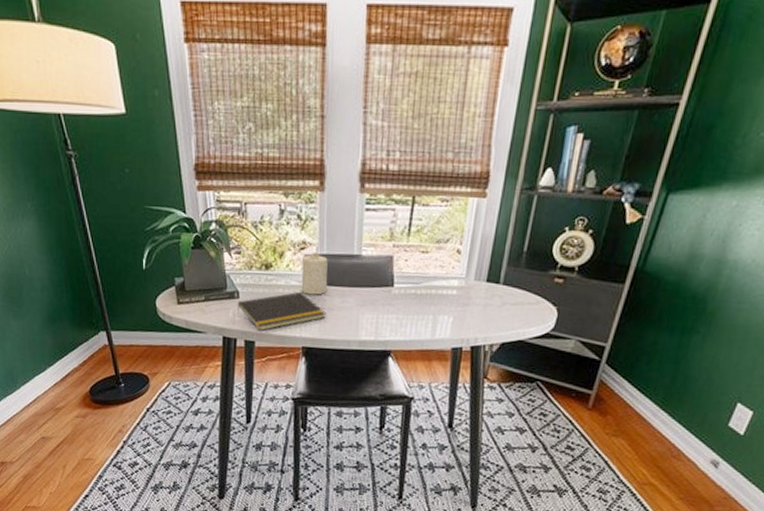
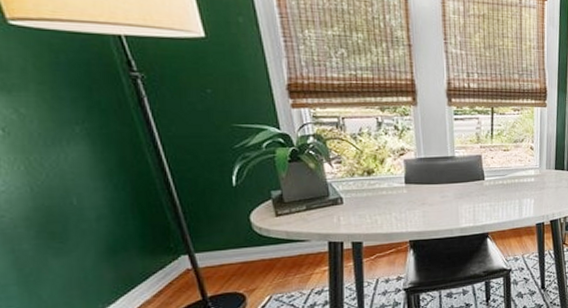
notepad: present [236,291,326,331] -> none [341,191,429,232]
candle: present [301,252,328,295] -> none [402,157,428,194]

